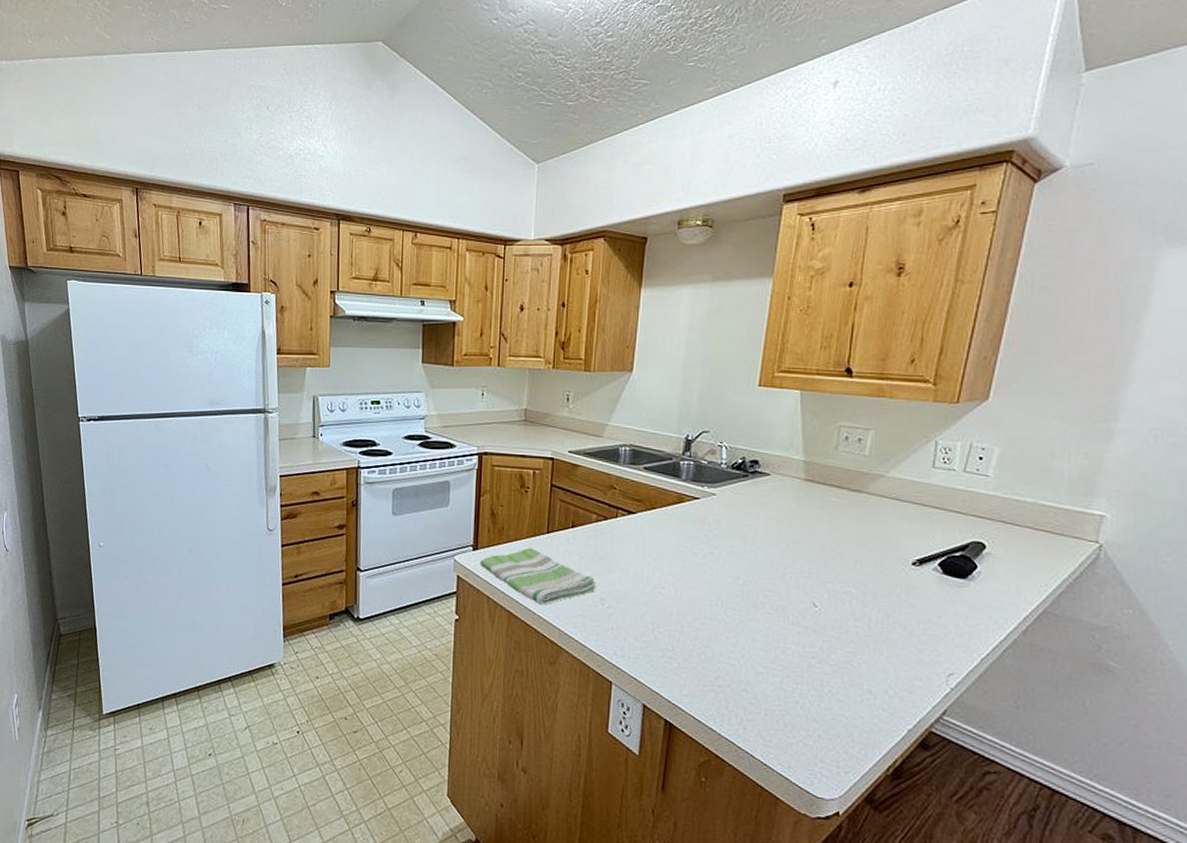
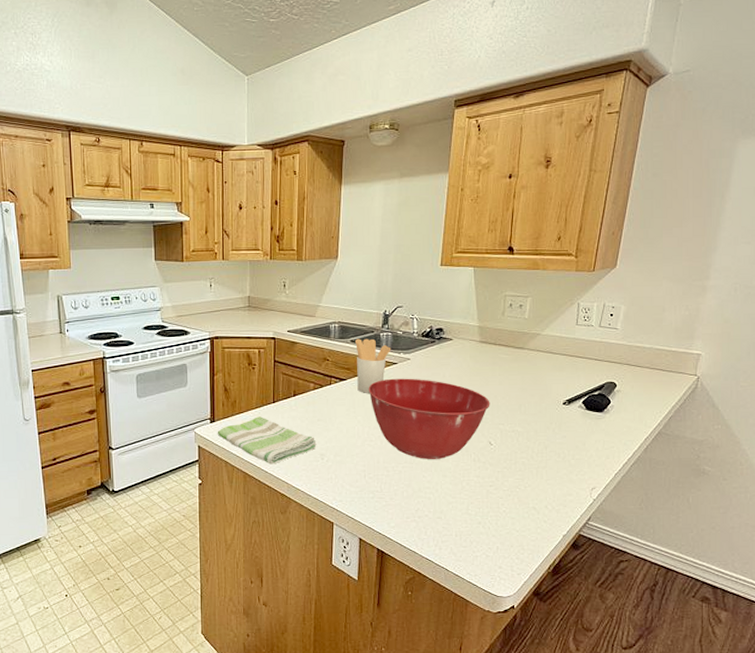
utensil holder: none [649,466,693,531] -> present [355,338,391,393]
mixing bowl: none [662,515,816,618] -> present [368,378,490,459]

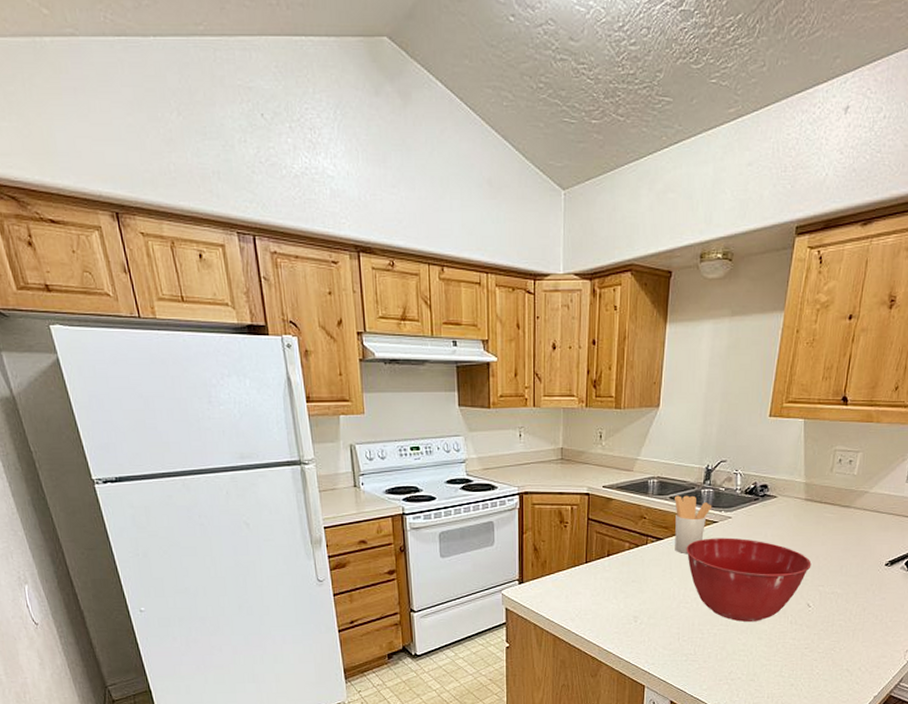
dish towel: present [217,417,317,465] -> none [526,578,630,627]

